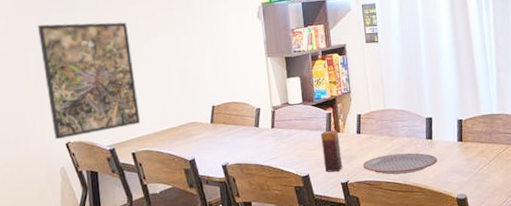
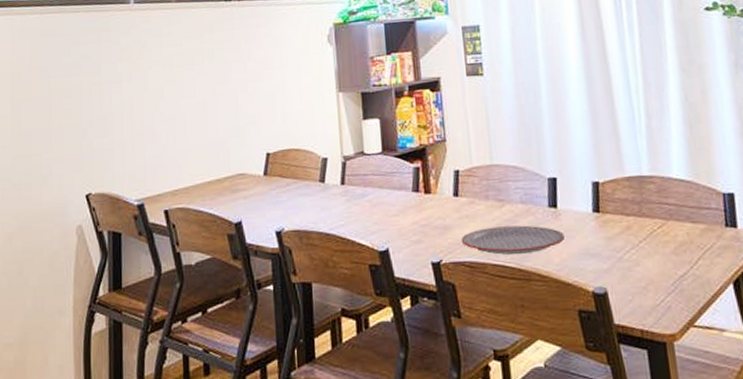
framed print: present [38,22,141,140] -> none [65,46,178,190]
candle: present [321,130,342,172] -> none [405,190,434,247]

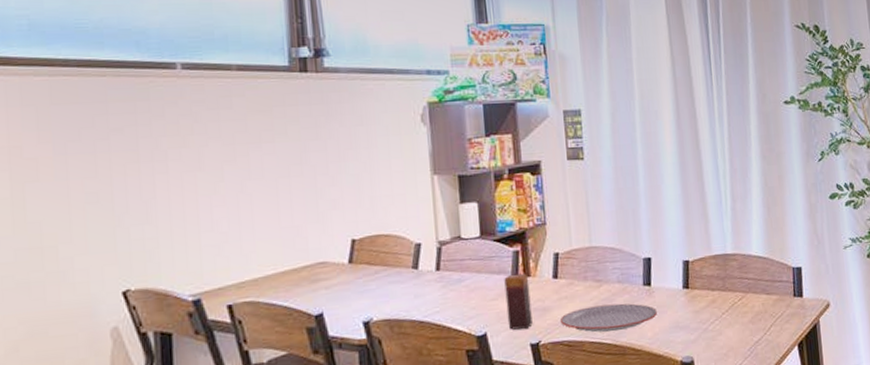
candle: none [405,190,434,247] -> present [504,273,533,330]

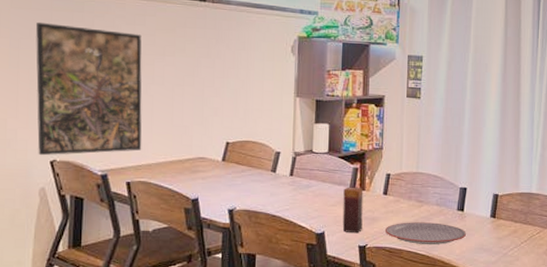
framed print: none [87,118,244,287] -> present [36,22,142,156]

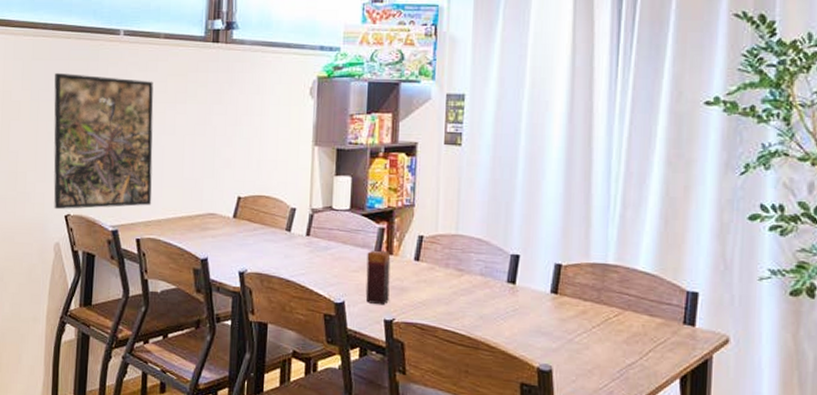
plate: present [384,222,466,245] -> none [415,294,518,324]

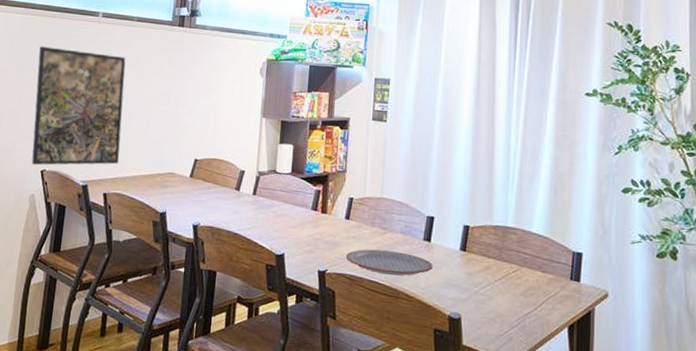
candle: present [365,250,391,304] -> none [302,209,325,257]
plate: none [415,294,518,324] -> present [345,249,433,276]

